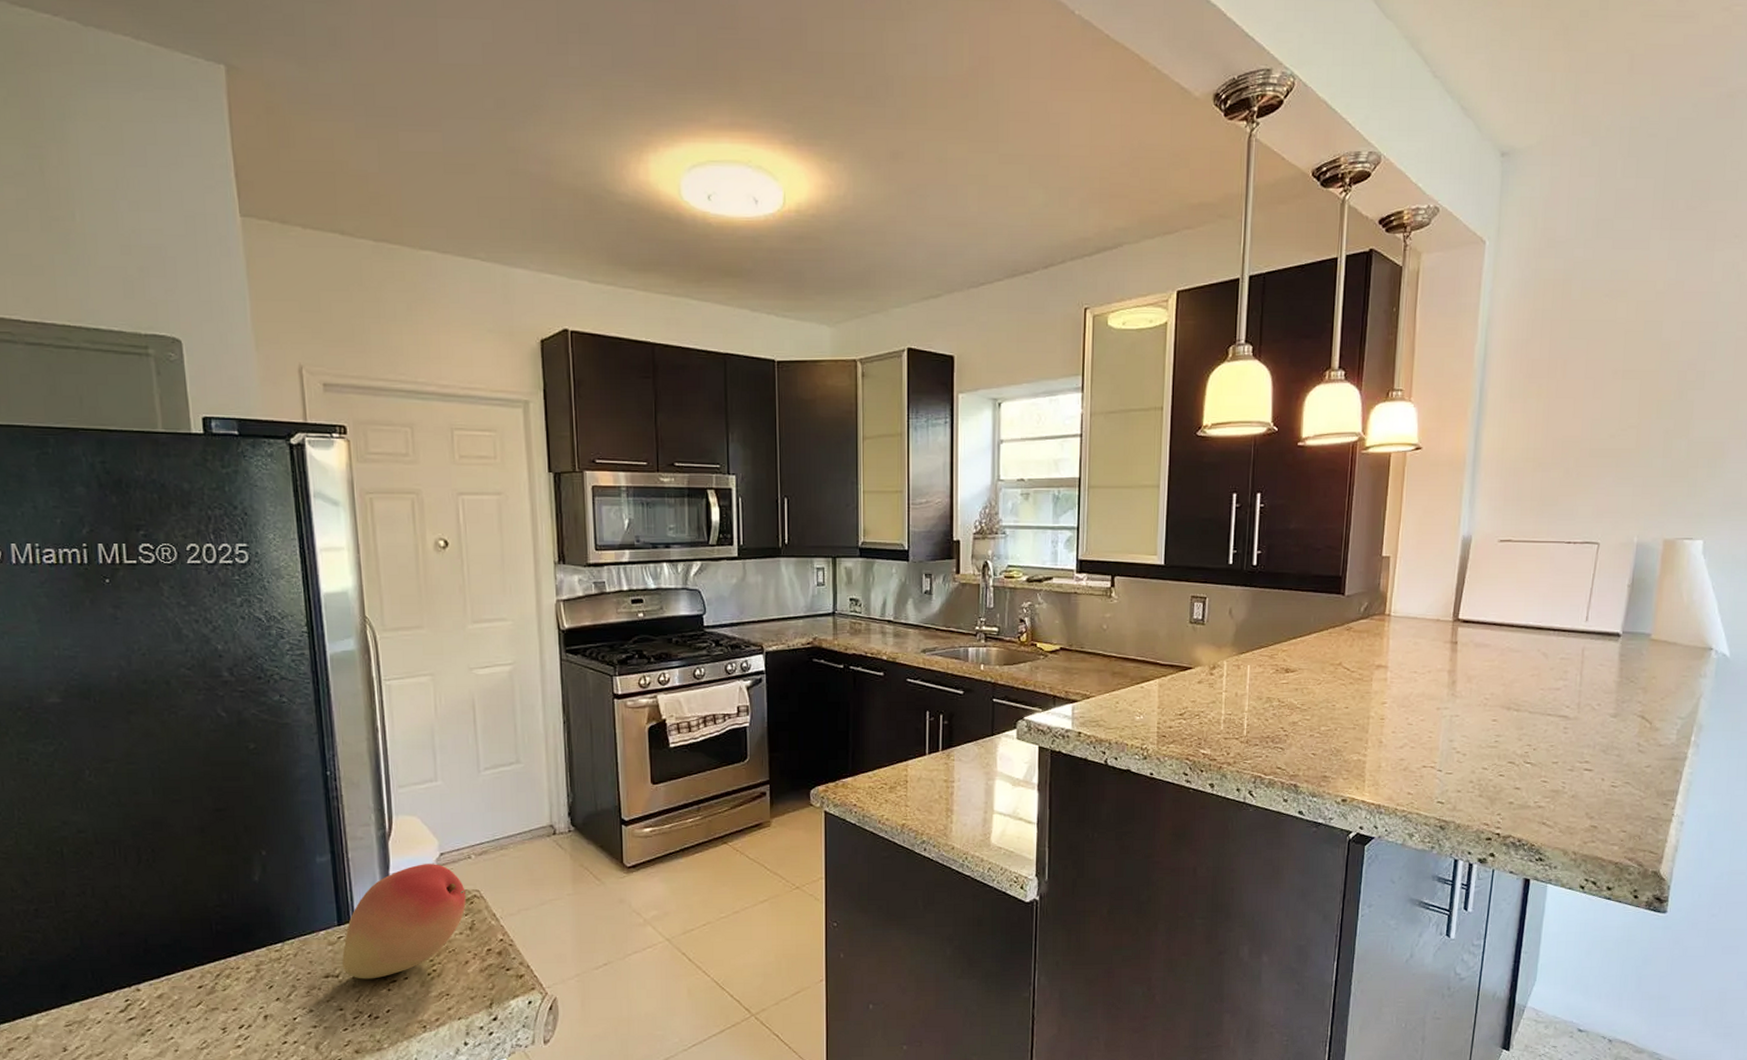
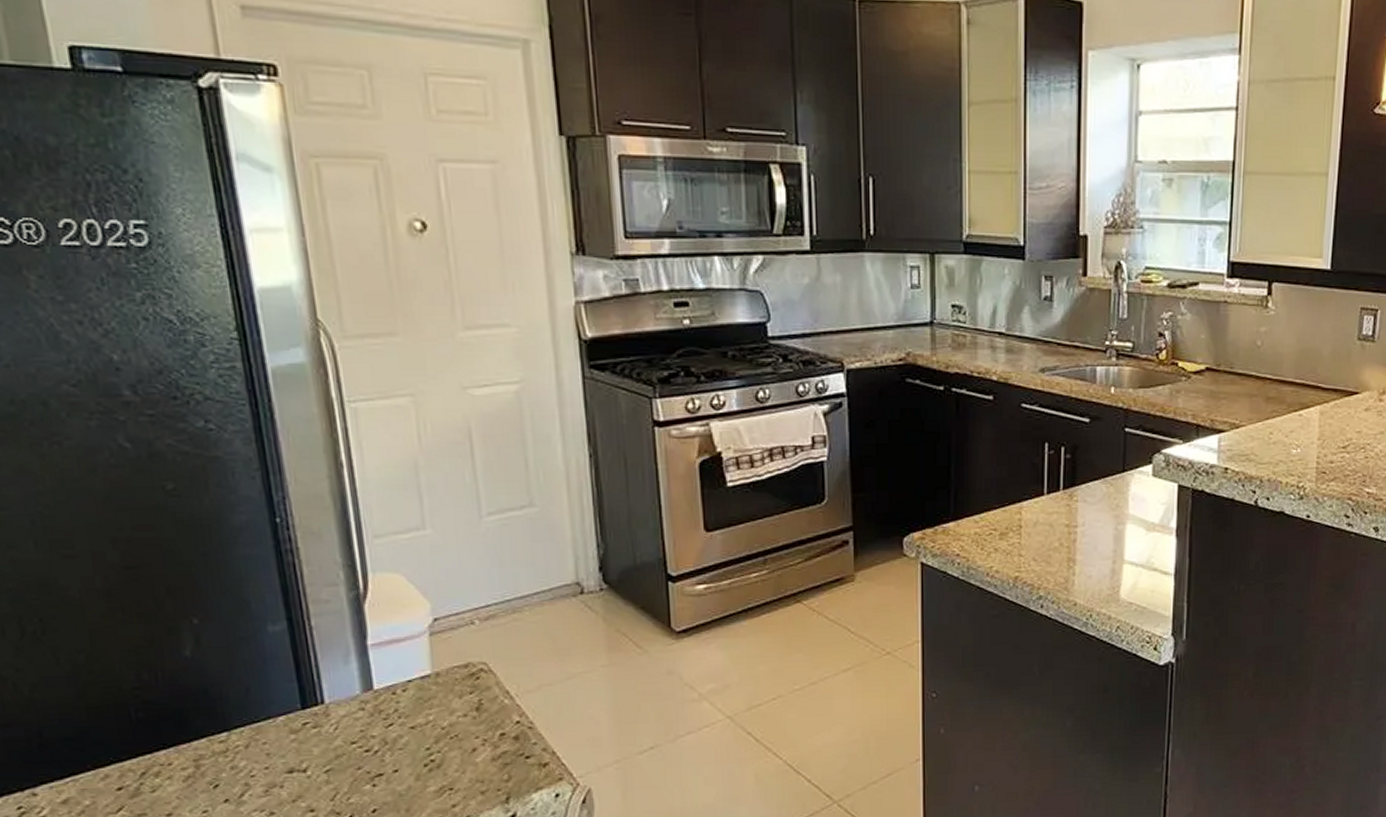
fruit: present [342,864,466,979] -> none [310,631,470,774]

